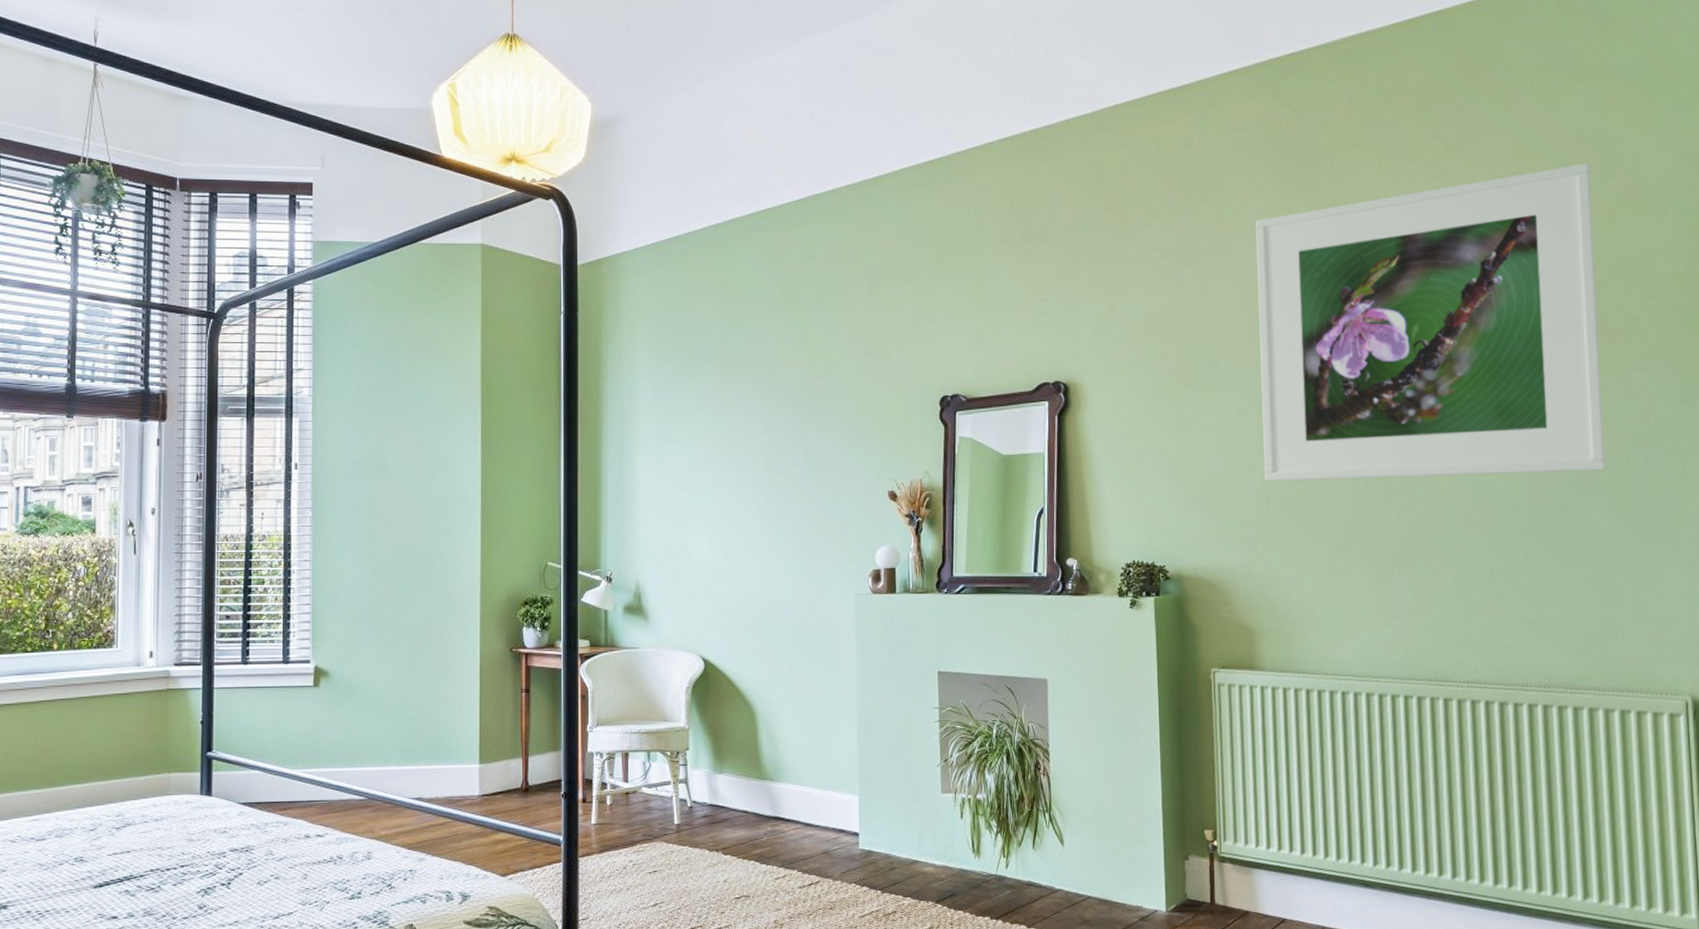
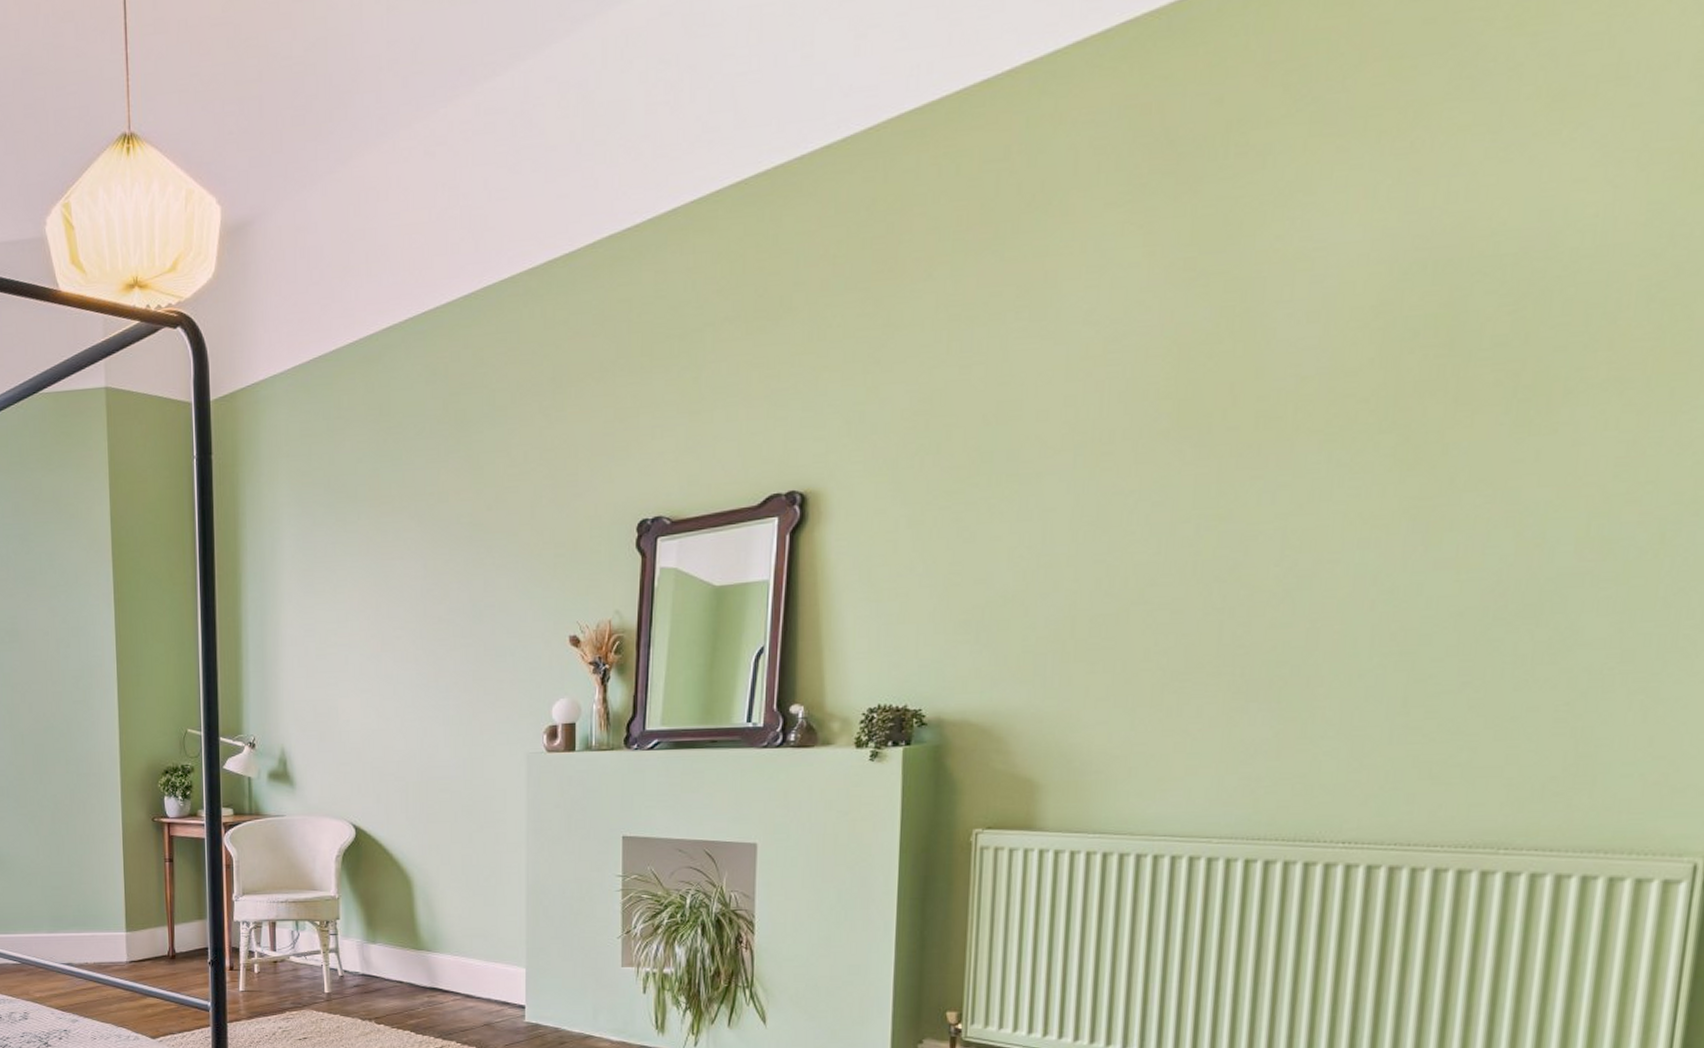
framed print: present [1255,163,1605,482] -> none [1072,100,1675,600]

